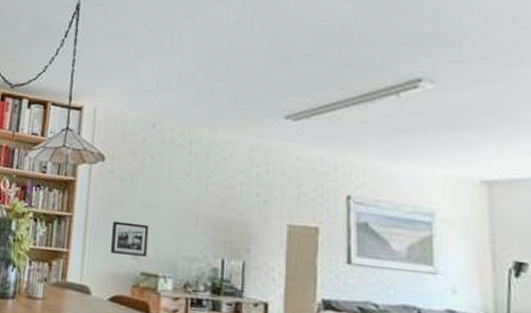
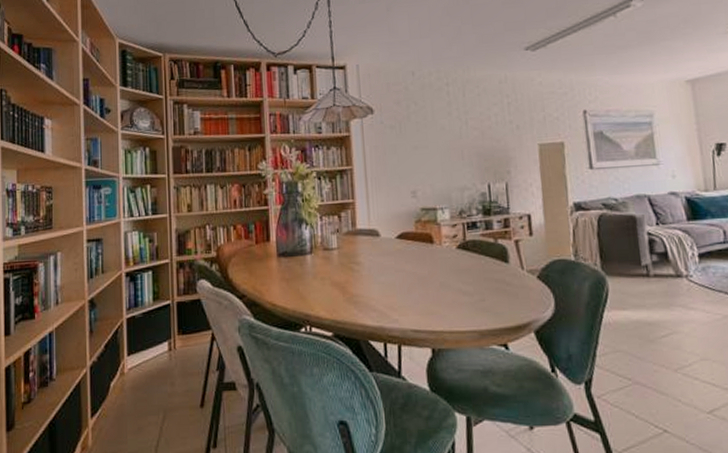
picture frame: present [111,221,149,257] -> none [389,165,424,197]

